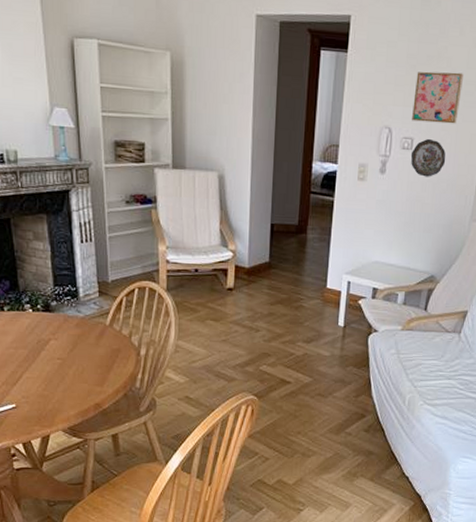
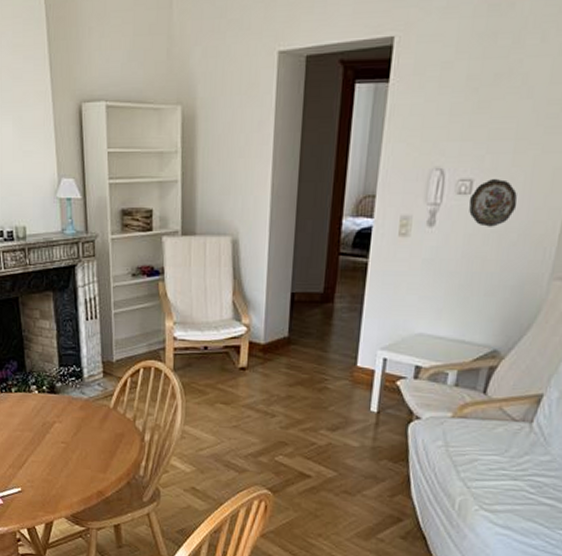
wall art: present [412,71,465,124] -> none [471,90,546,158]

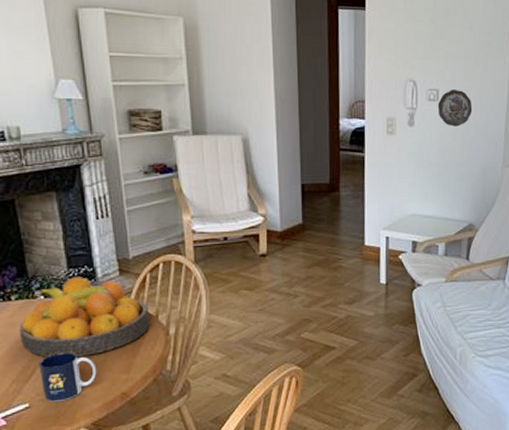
fruit bowl: none [17,375,128,452] -> present [20,277,150,357]
mug: none [30,445,78,491] -> present [38,352,97,402]

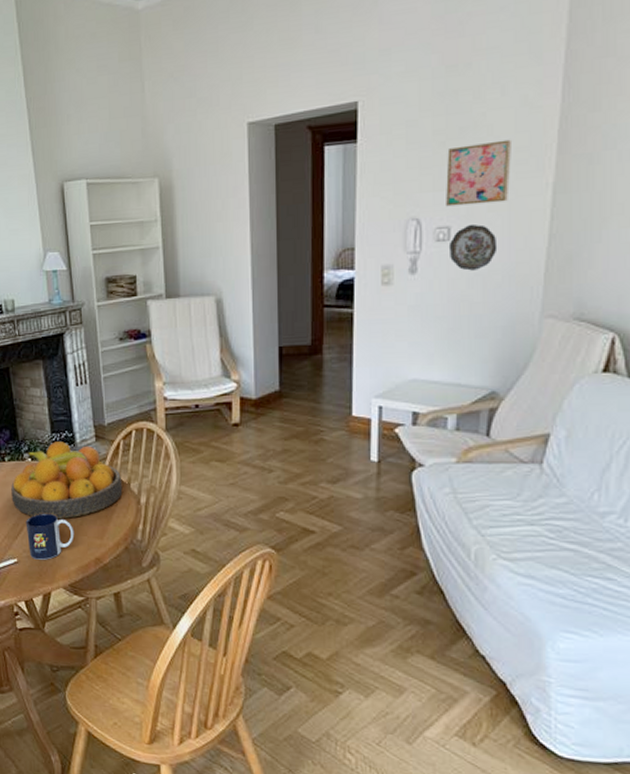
wall art: none [435,24,482,74] -> present [446,139,513,207]

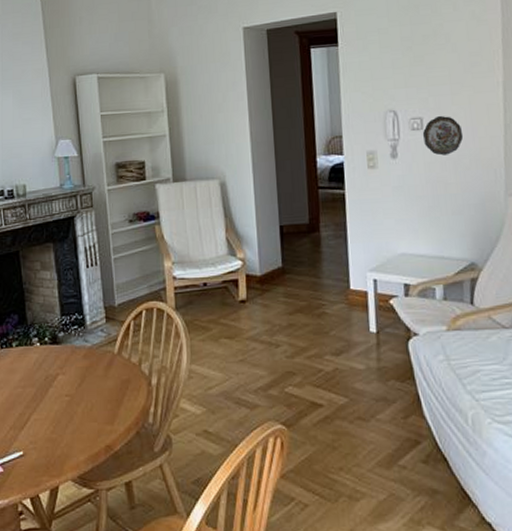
fruit bowl: present [11,441,123,519] -> none [18,324,133,405]
mug: present [26,513,75,560] -> none [33,399,84,451]
wall art: present [446,139,513,207] -> none [414,46,468,101]

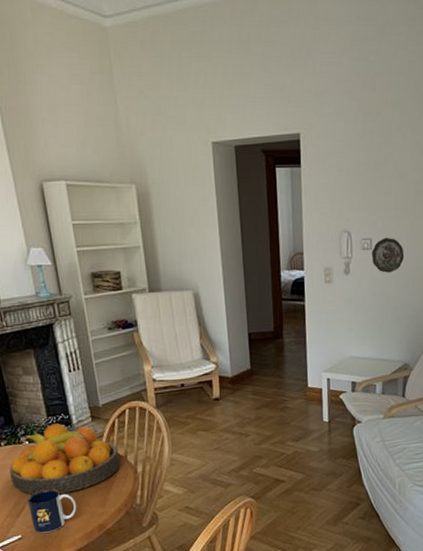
fruit bowl: none [18,324,133,405] -> present [9,423,120,495]
mug: none [33,399,84,451] -> present [27,489,77,533]

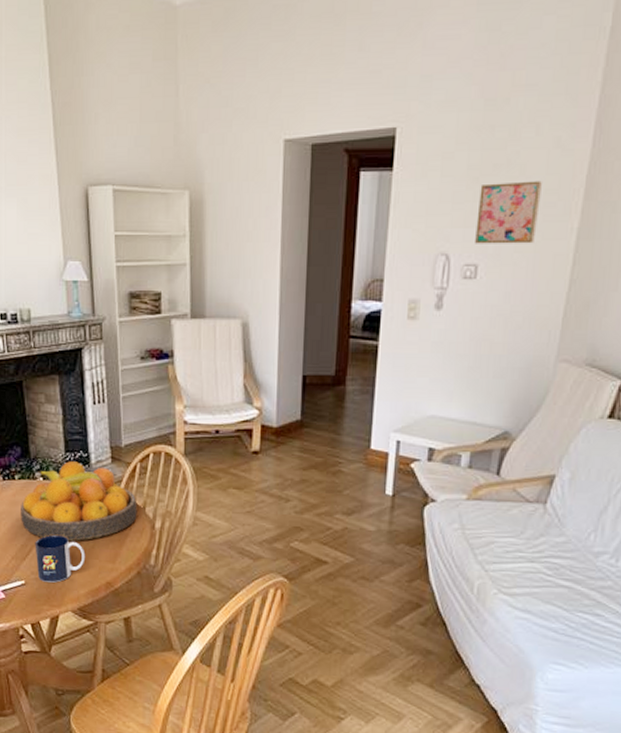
wall art: none [367,174,411,223] -> present [475,180,543,244]
decorative plate: present [371,237,405,273] -> none [474,263,521,311]

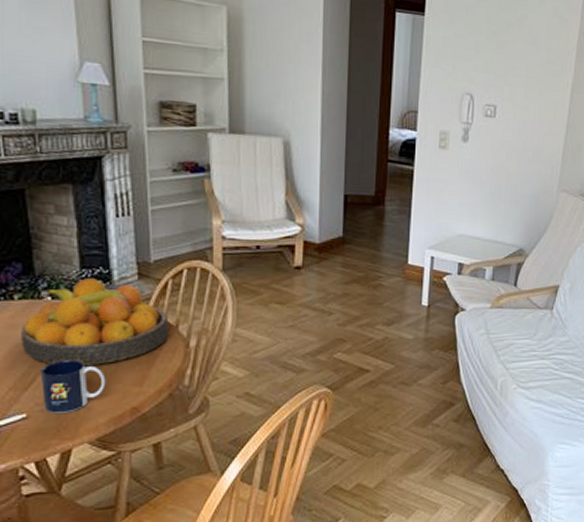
wall art: present [475,180,543,244] -> none [494,38,546,93]

